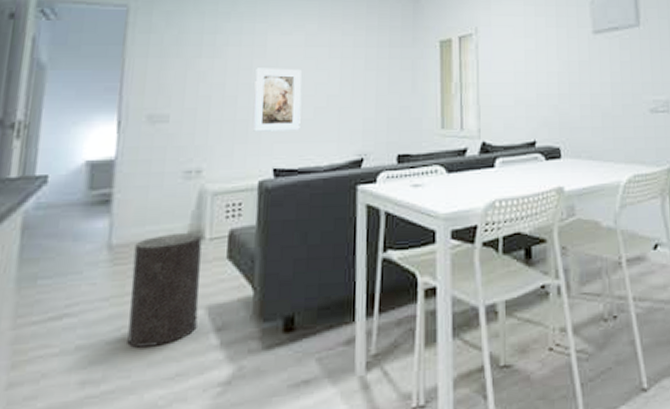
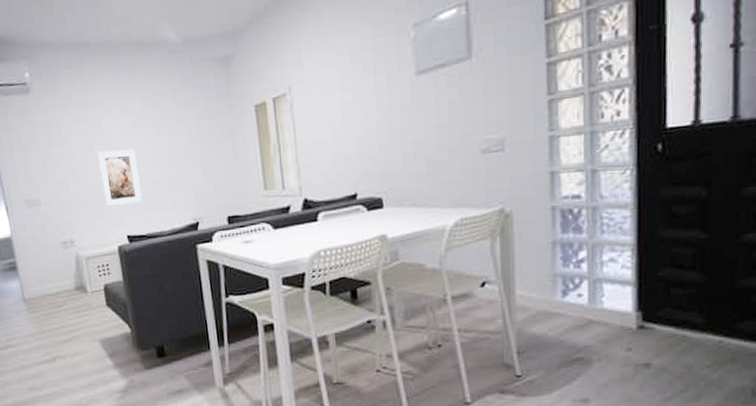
stool: present [127,233,202,348] -> none [41,288,96,367]

